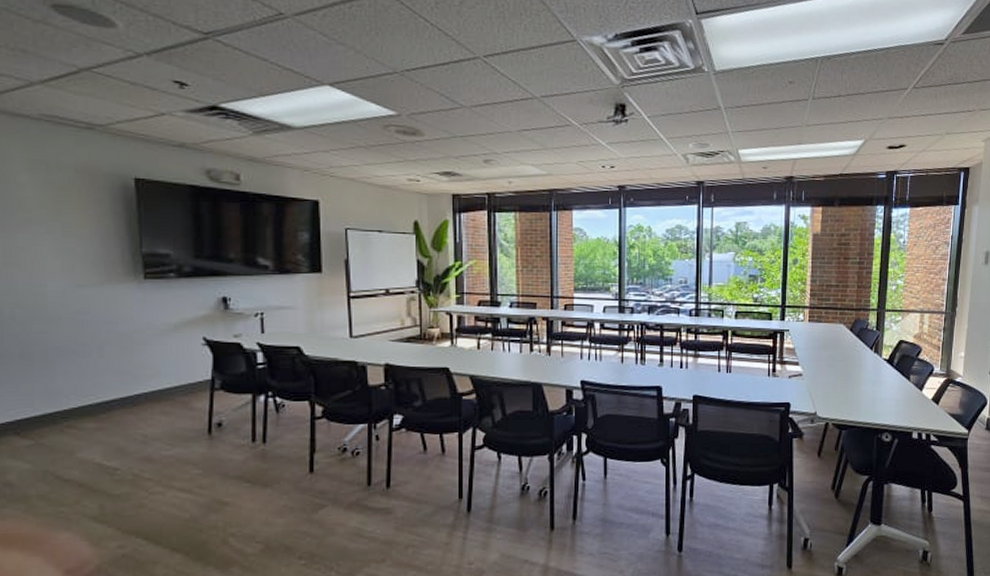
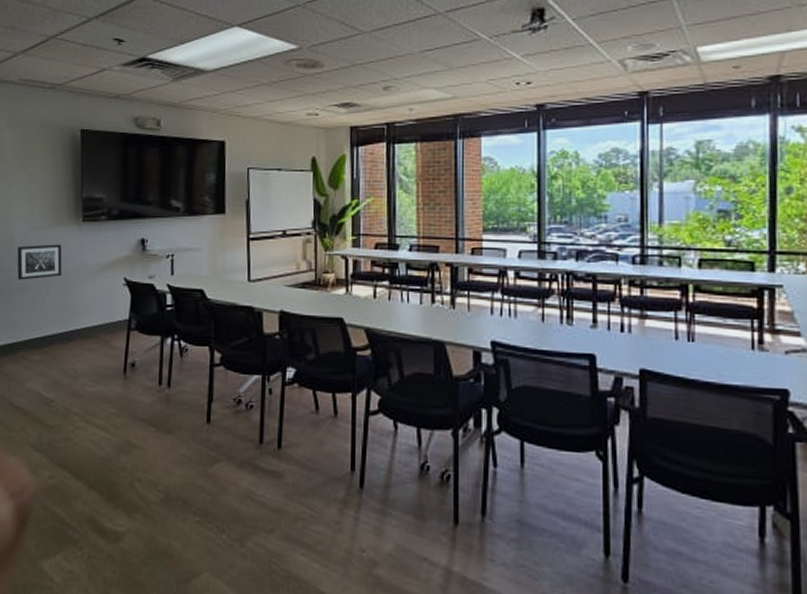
wall art: none [53,303,119,343] -> present [17,244,62,280]

